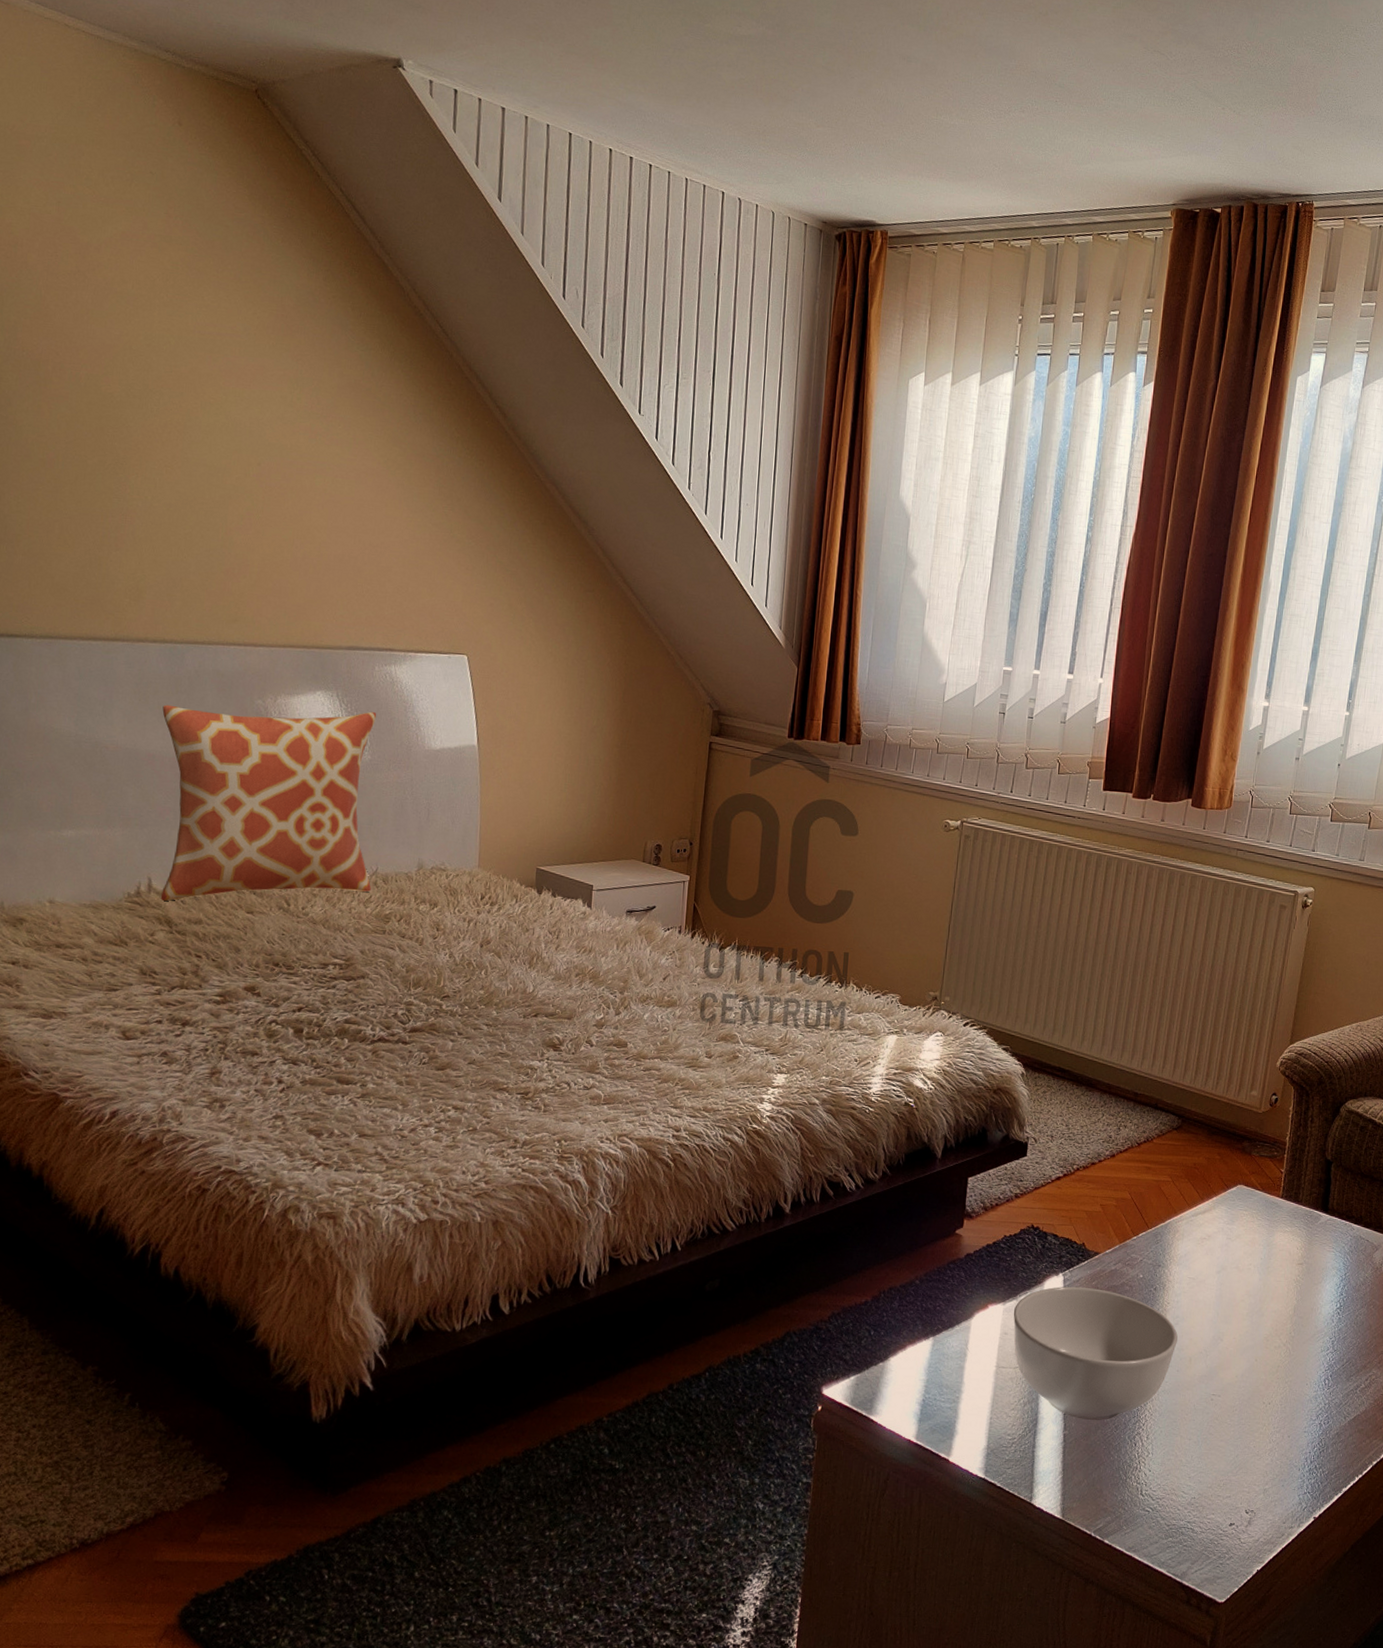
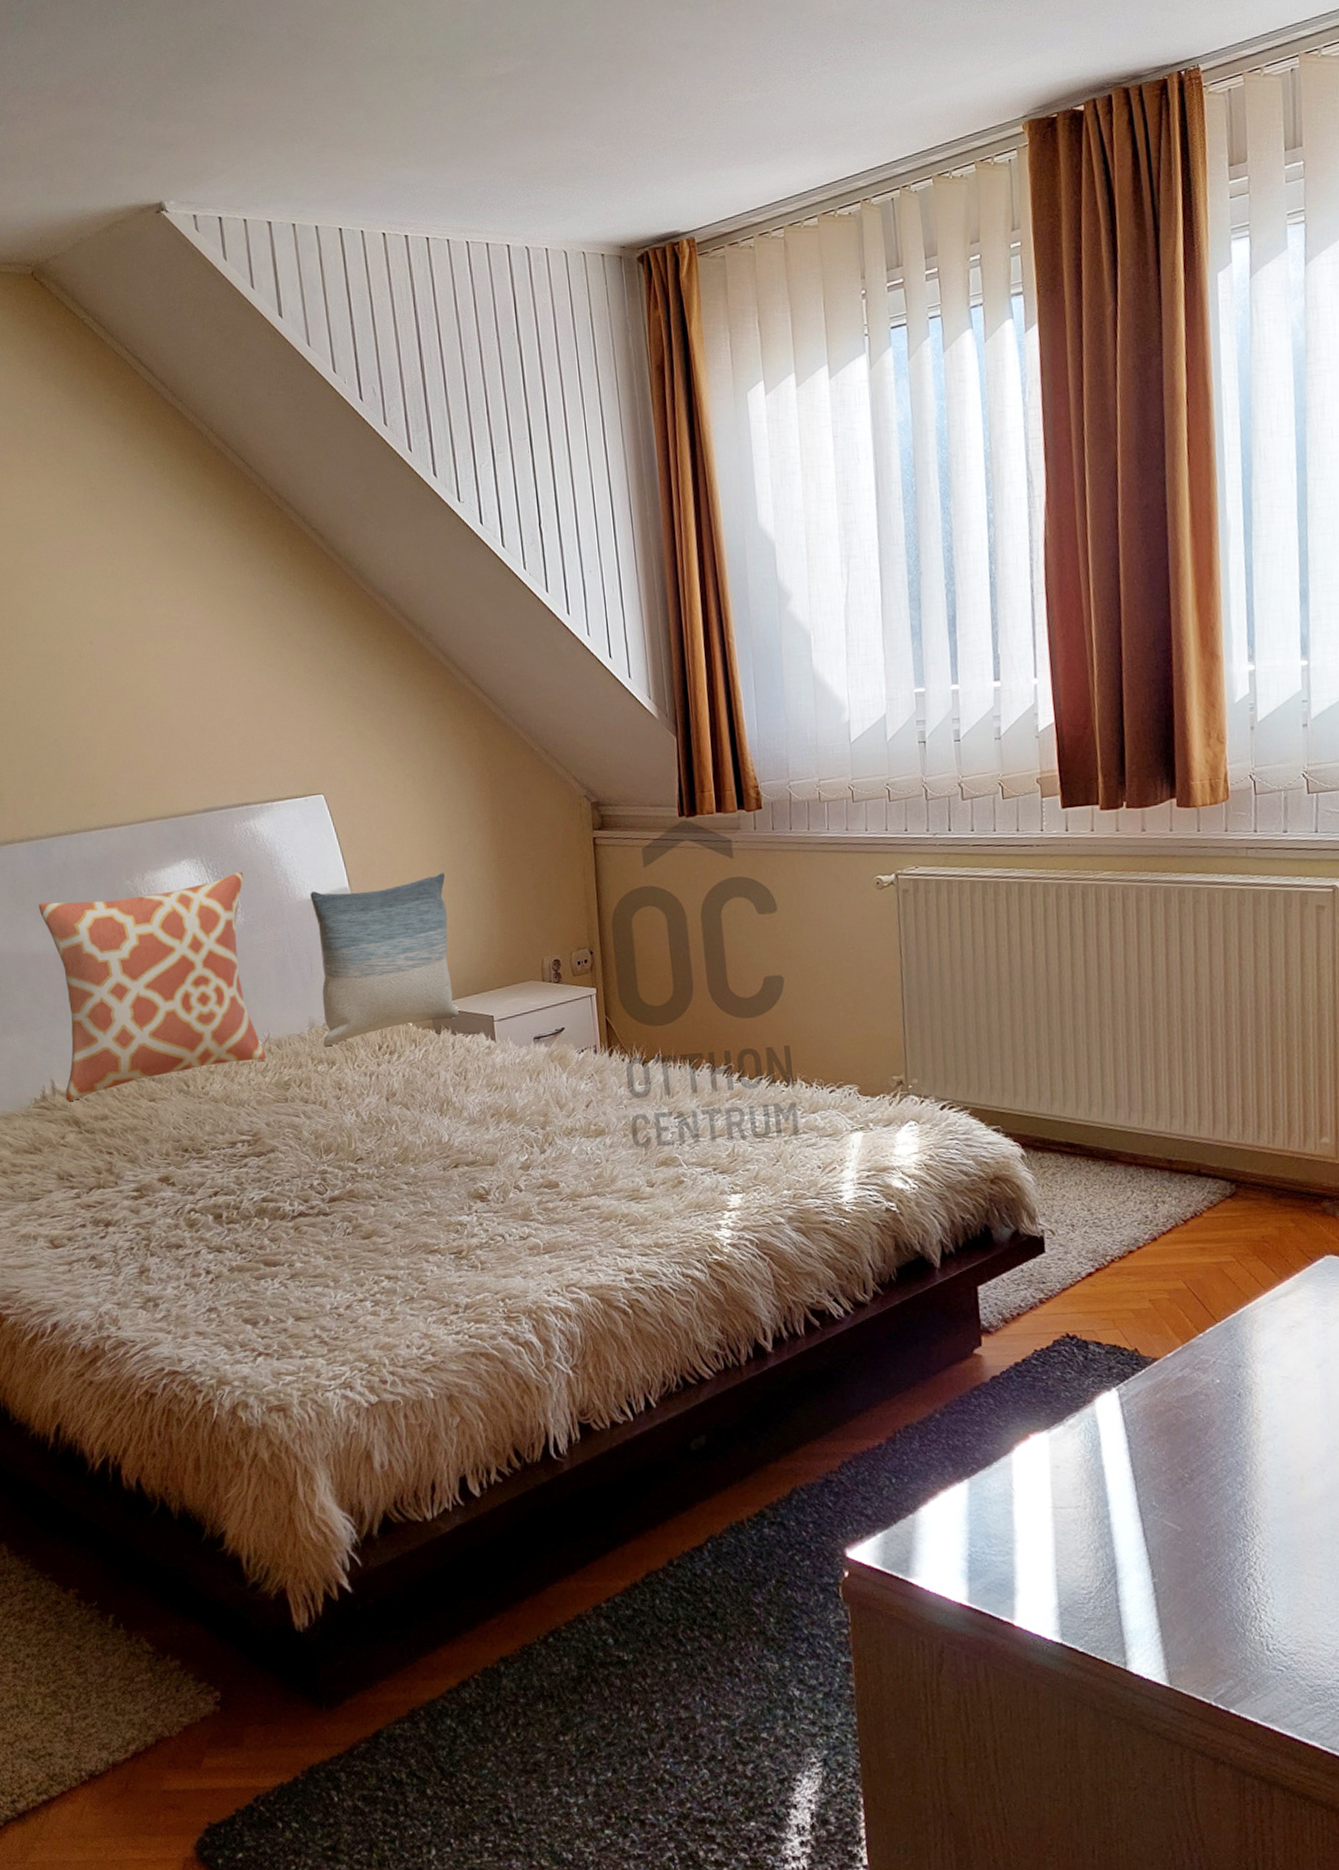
pillow: none [429,743,569,889] -> present [310,873,460,1047]
bowl: present [1013,1286,1178,1421] -> none [1062,1401,1281,1564]

